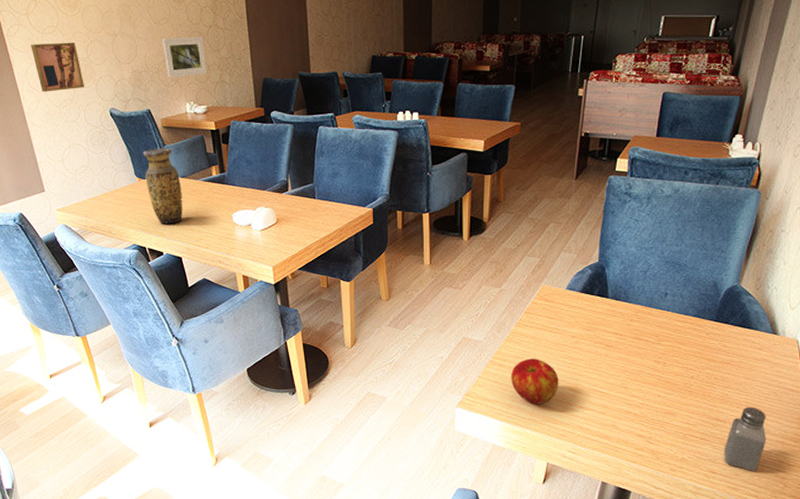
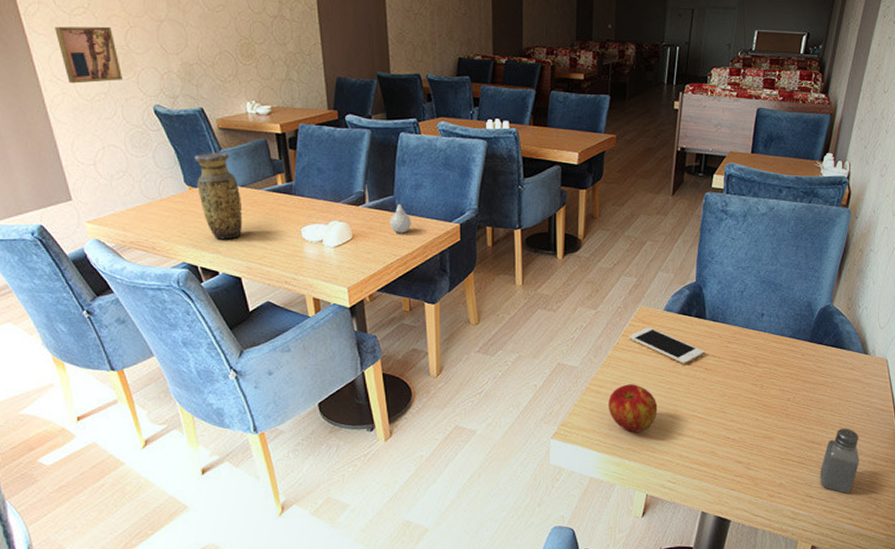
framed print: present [162,36,207,78] -> none [217,27,271,73]
vase: none [310,191,329,217] -> present [390,204,411,233]
cell phone: none [532,305,607,341] -> present [629,327,705,364]

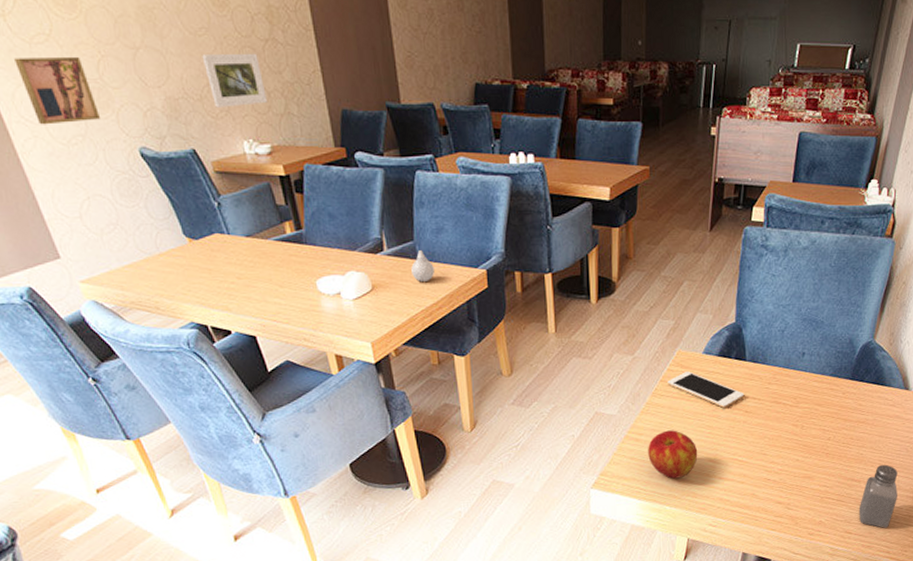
vase: present [194,152,243,240] -> none [191,199,252,296]
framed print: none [217,27,271,73] -> present [202,53,267,108]

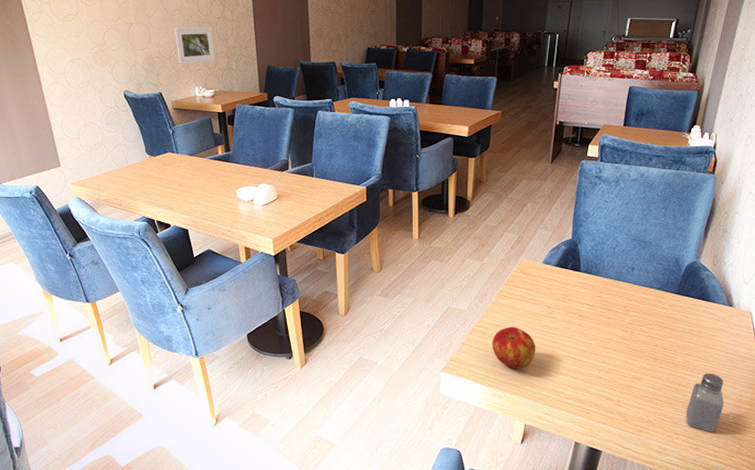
wall art: present [14,56,101,125] -> none [51,29,102,75]
vase: present [411,250,434,282] -> none [308,170,326,194]
cell phone: present [667,371,745,408] -> none [511,278,579,311]

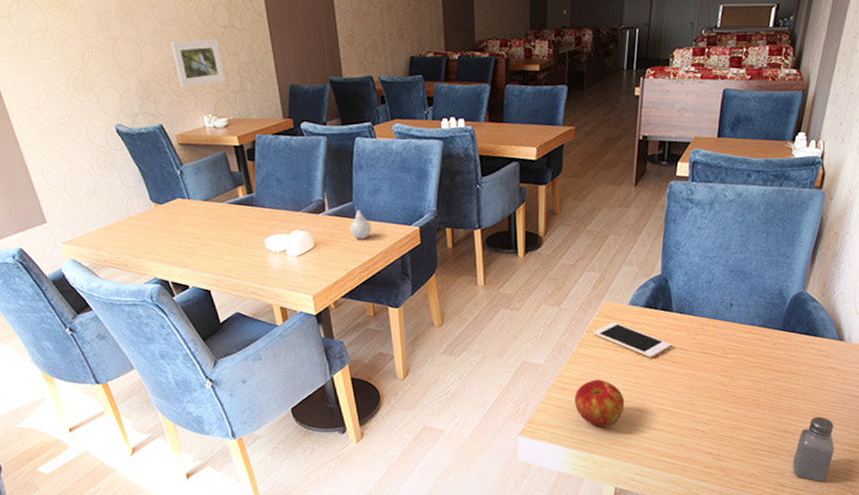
vase: none [308,170,326,194] -> present [350,210,371,239]
cell phone: none [511,278,579,311] -> present [594,322,672,358]

